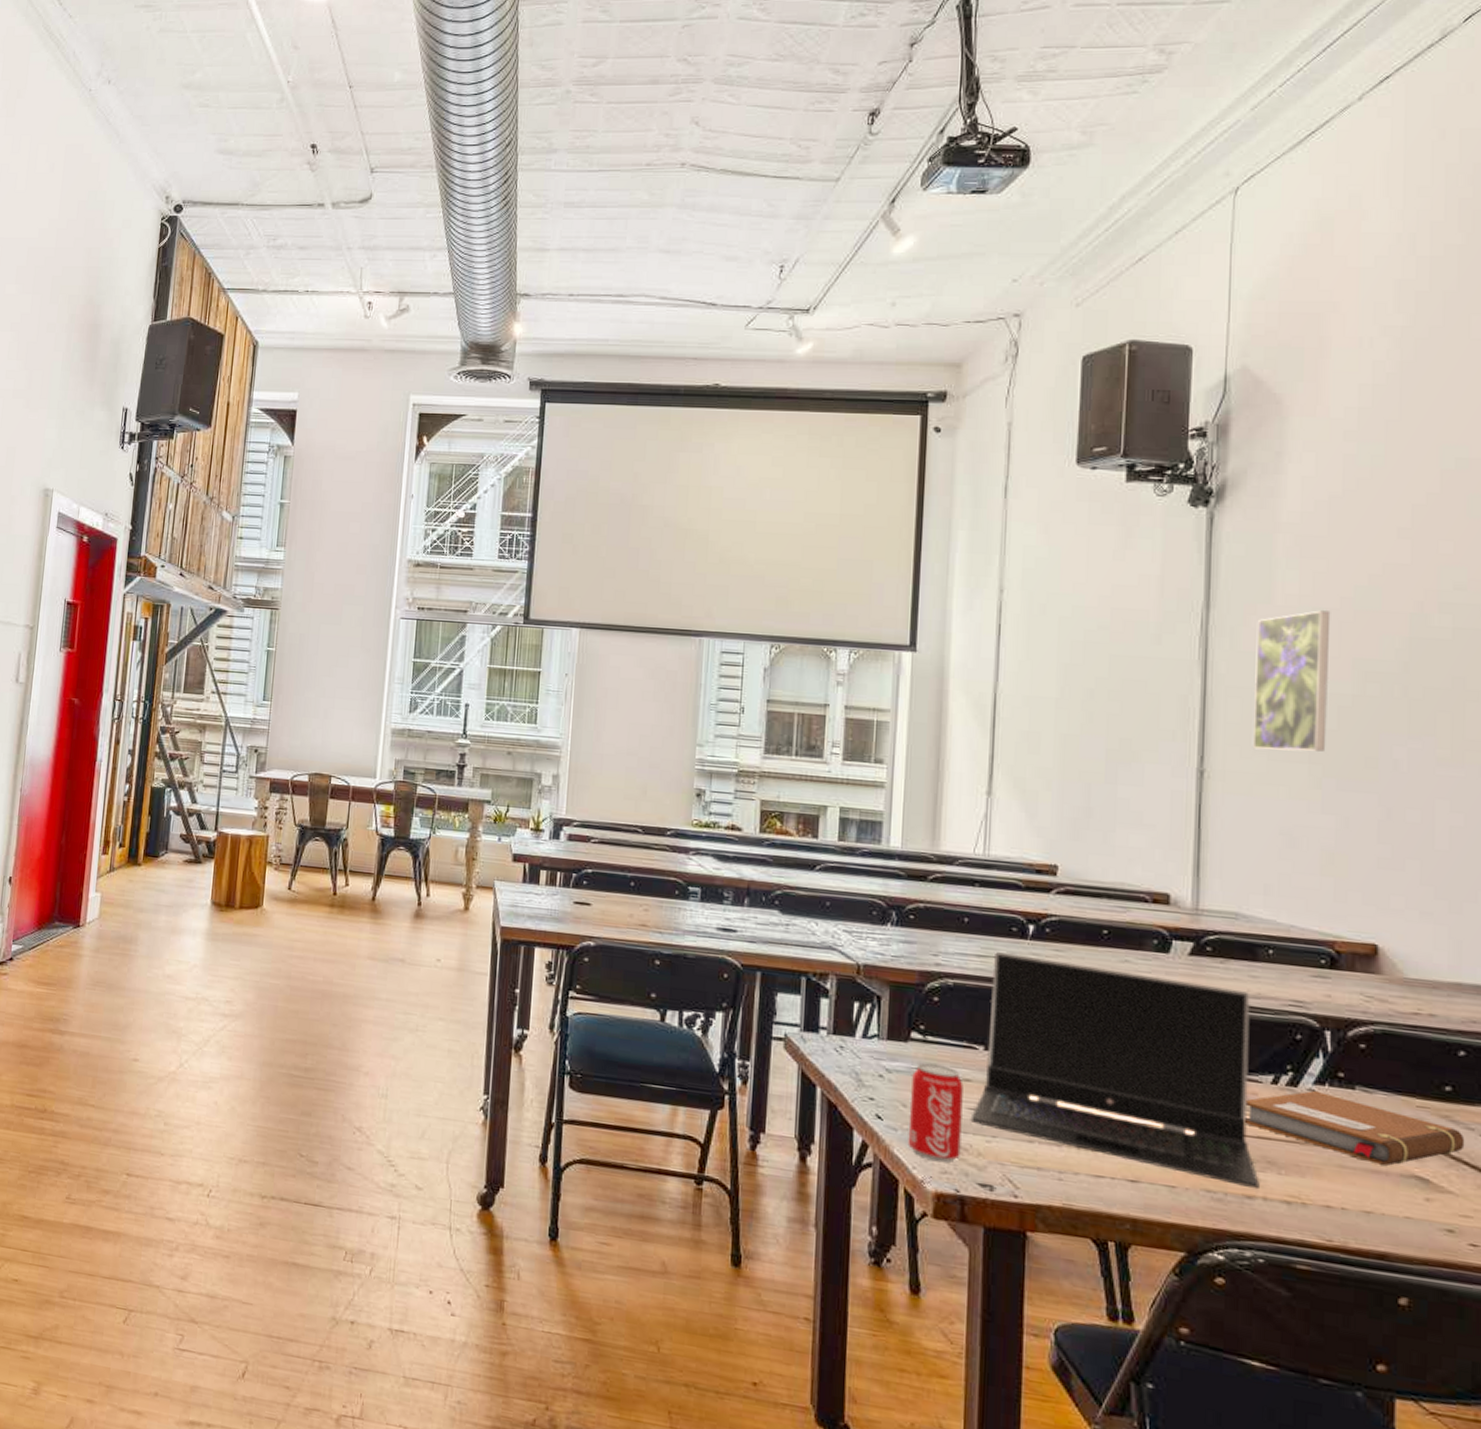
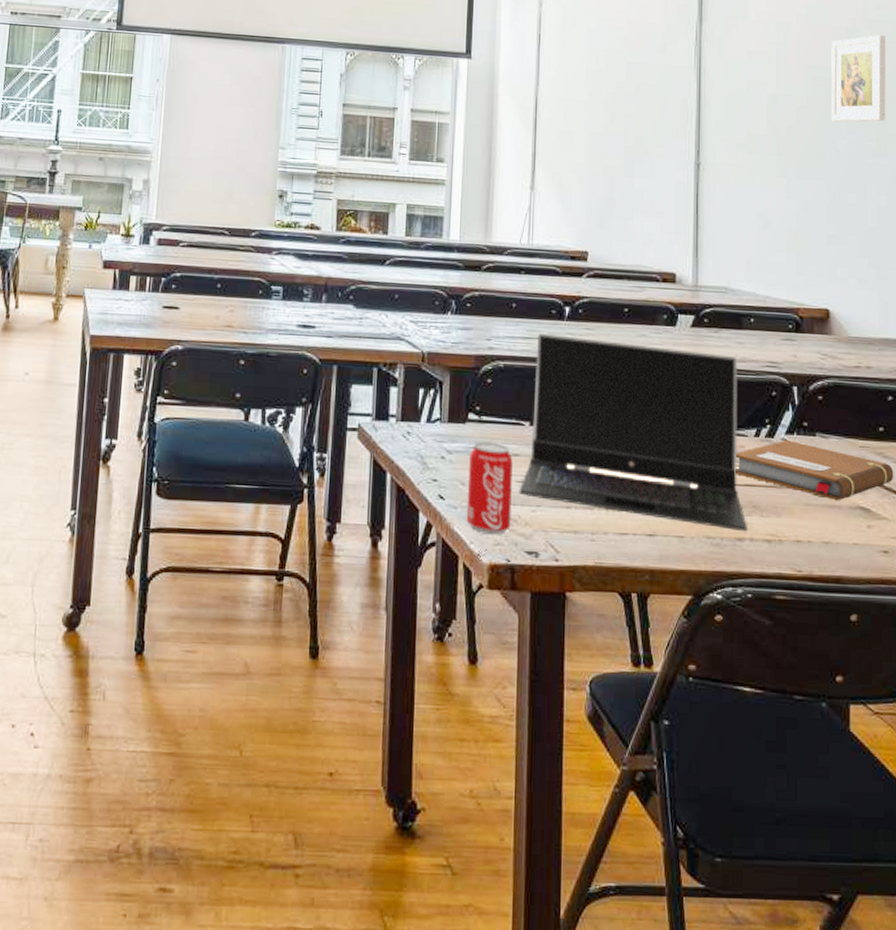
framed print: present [1252,610,1331,752] -> none [735,25,790,146]
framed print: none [1385,621,1467,726] -> present [830,35,886,122]

